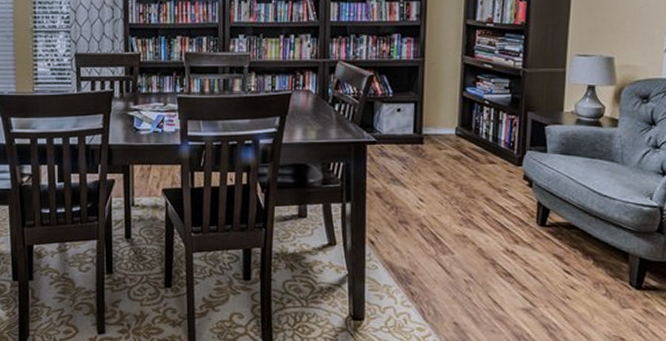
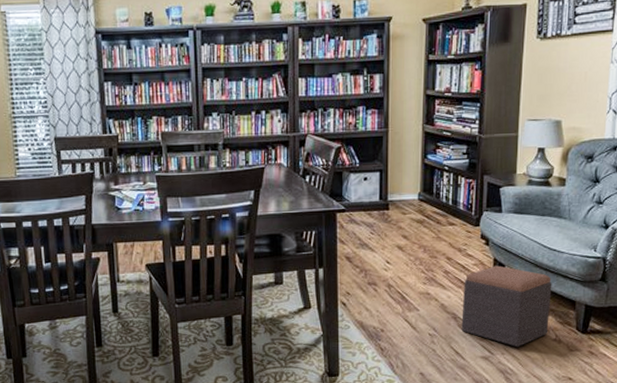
footstool: none [500,210,603,300] -> present [461,265,552,347]

